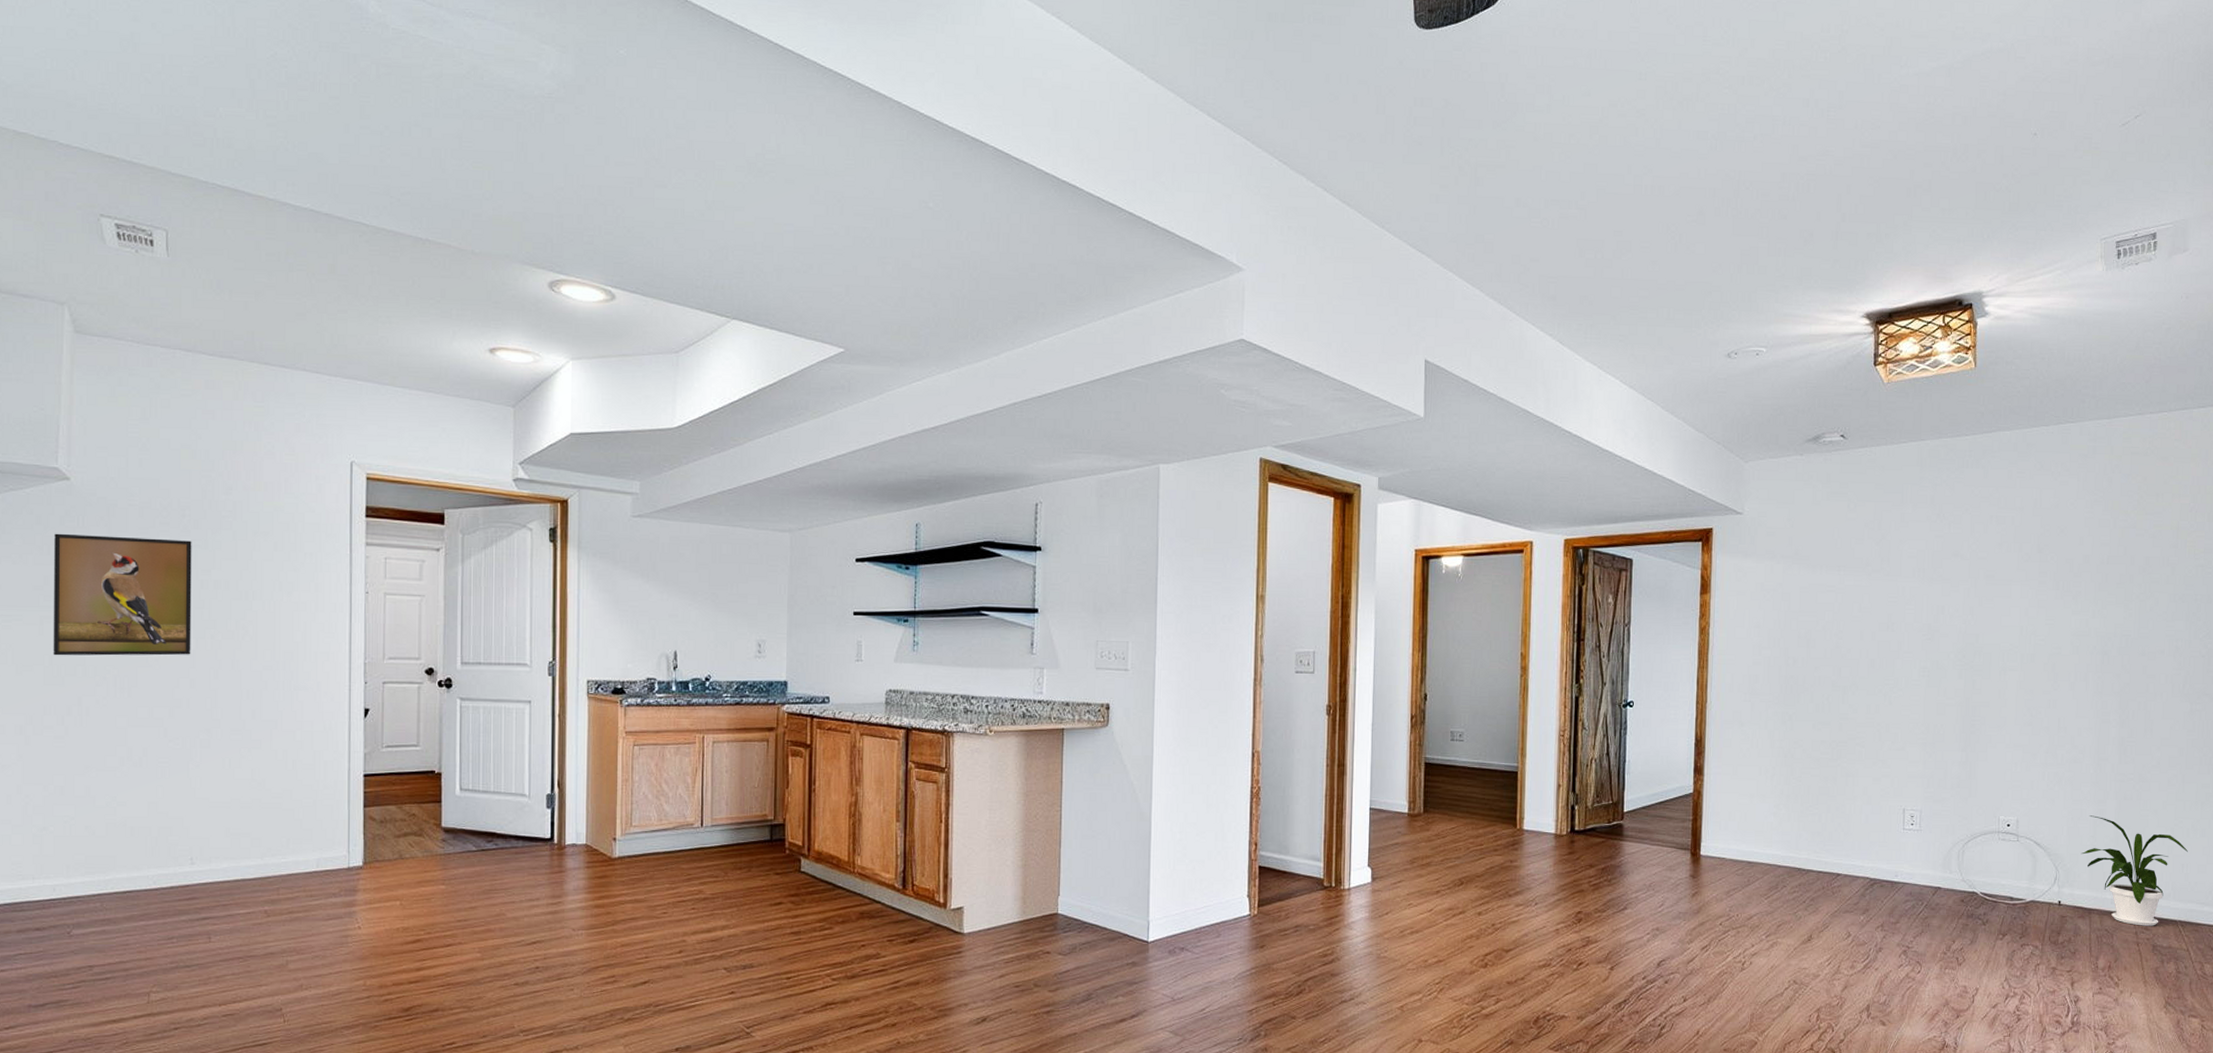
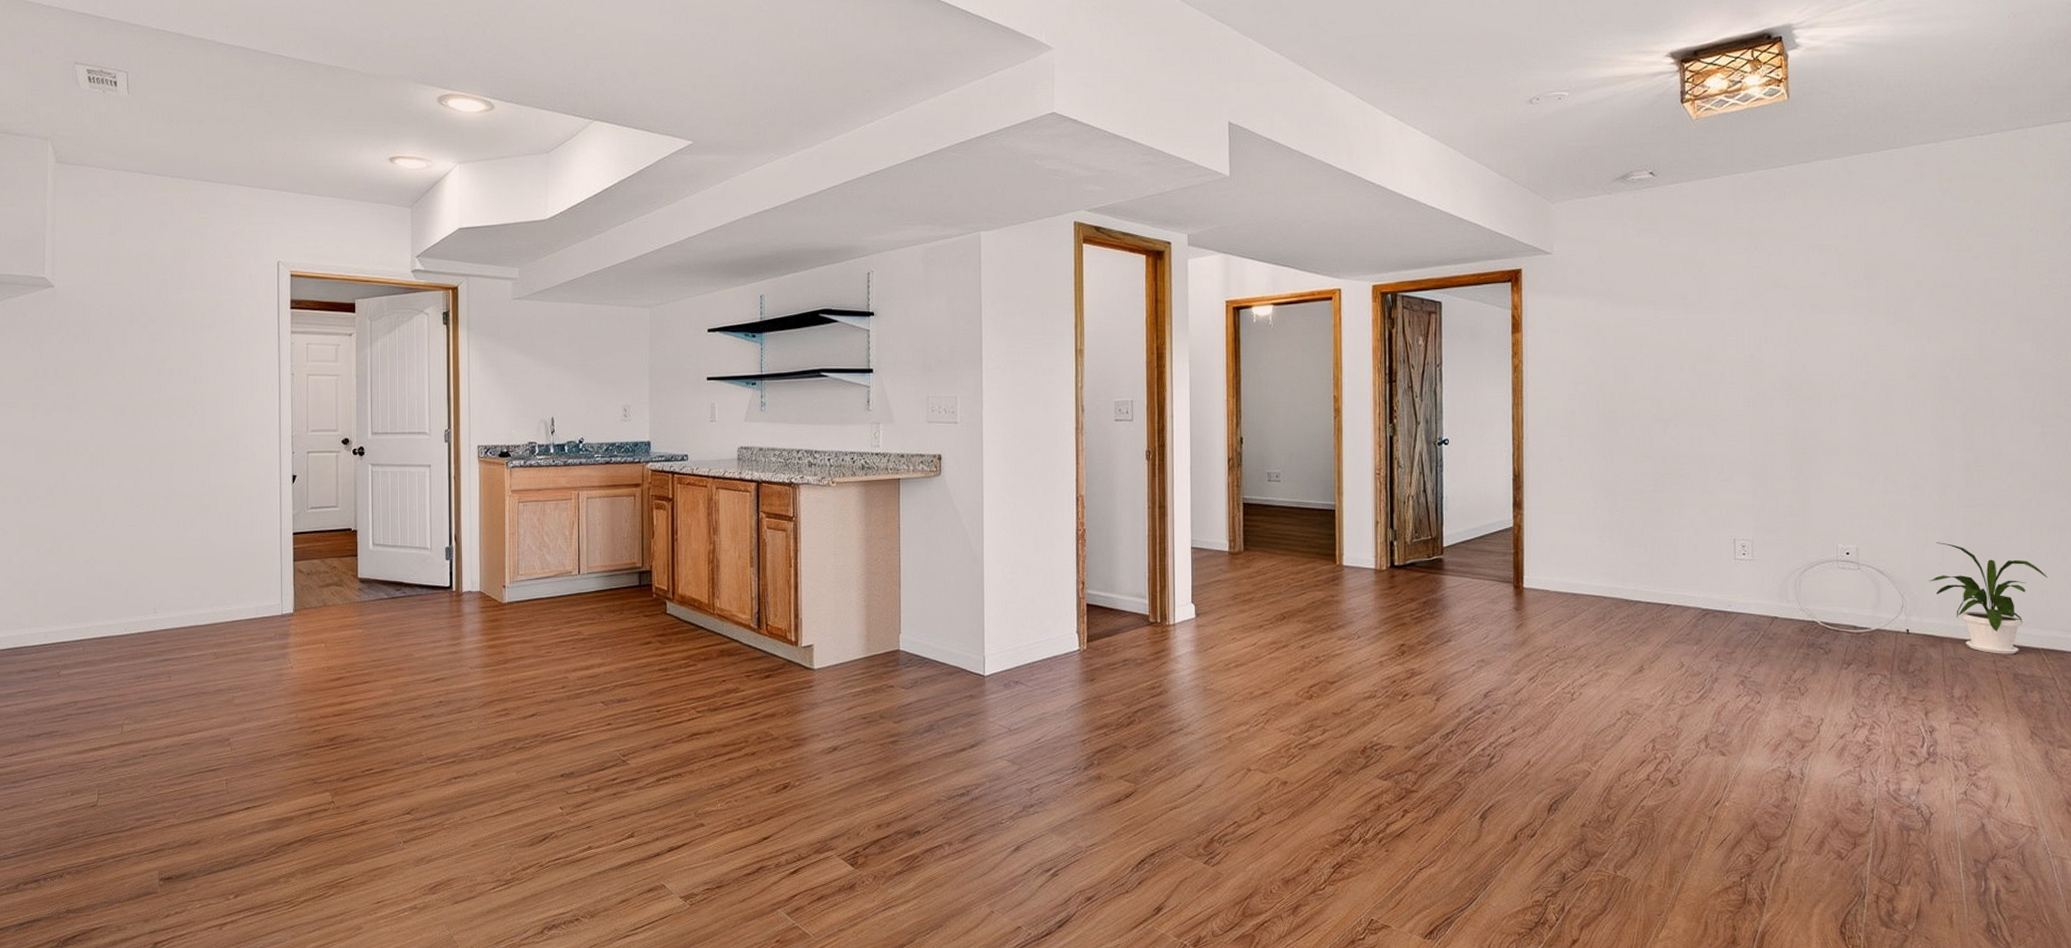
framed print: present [53,533,192,656] -> none [42,332,152,437]

